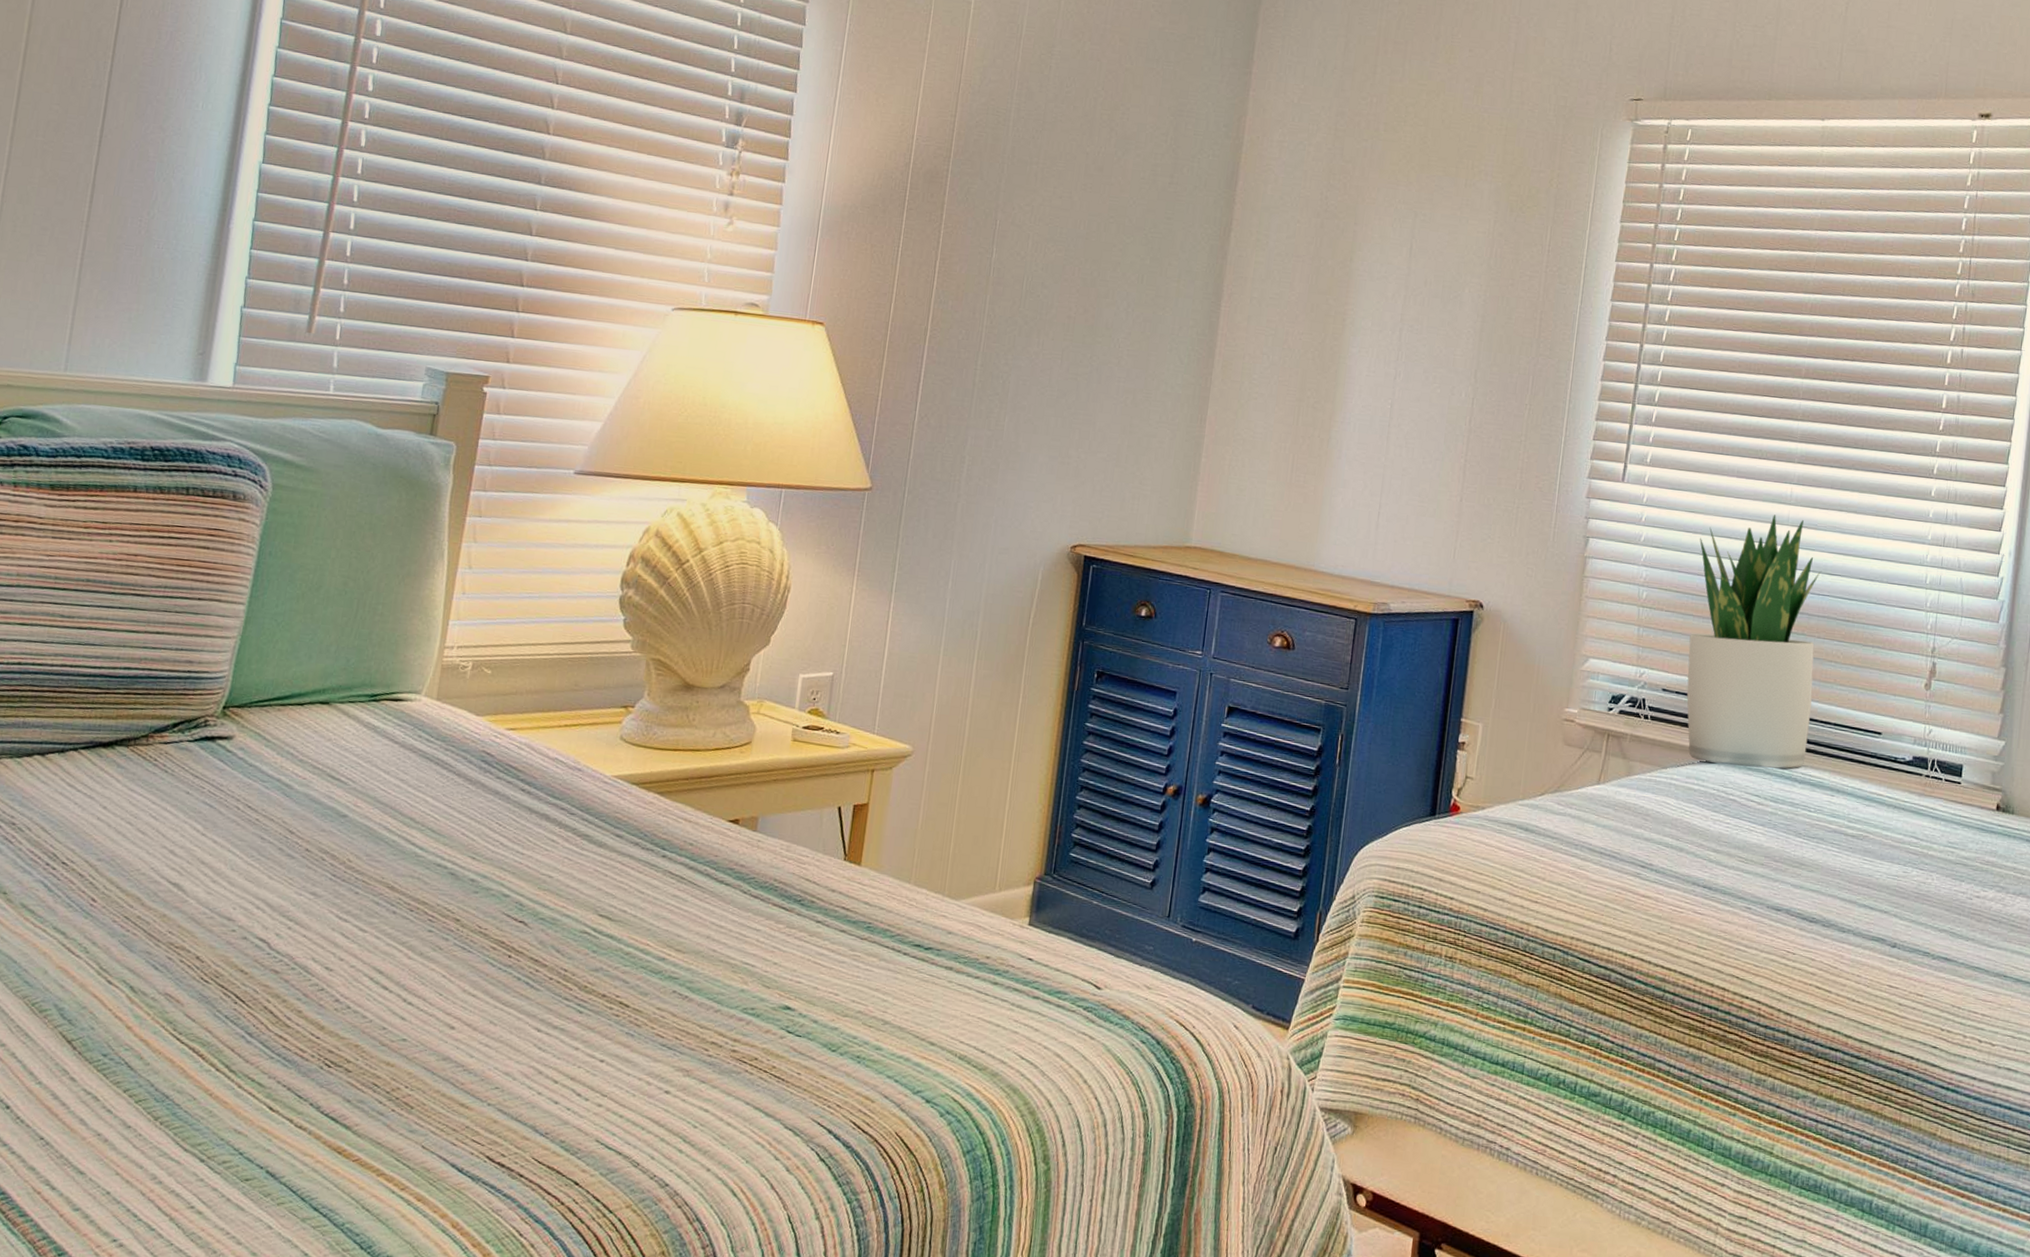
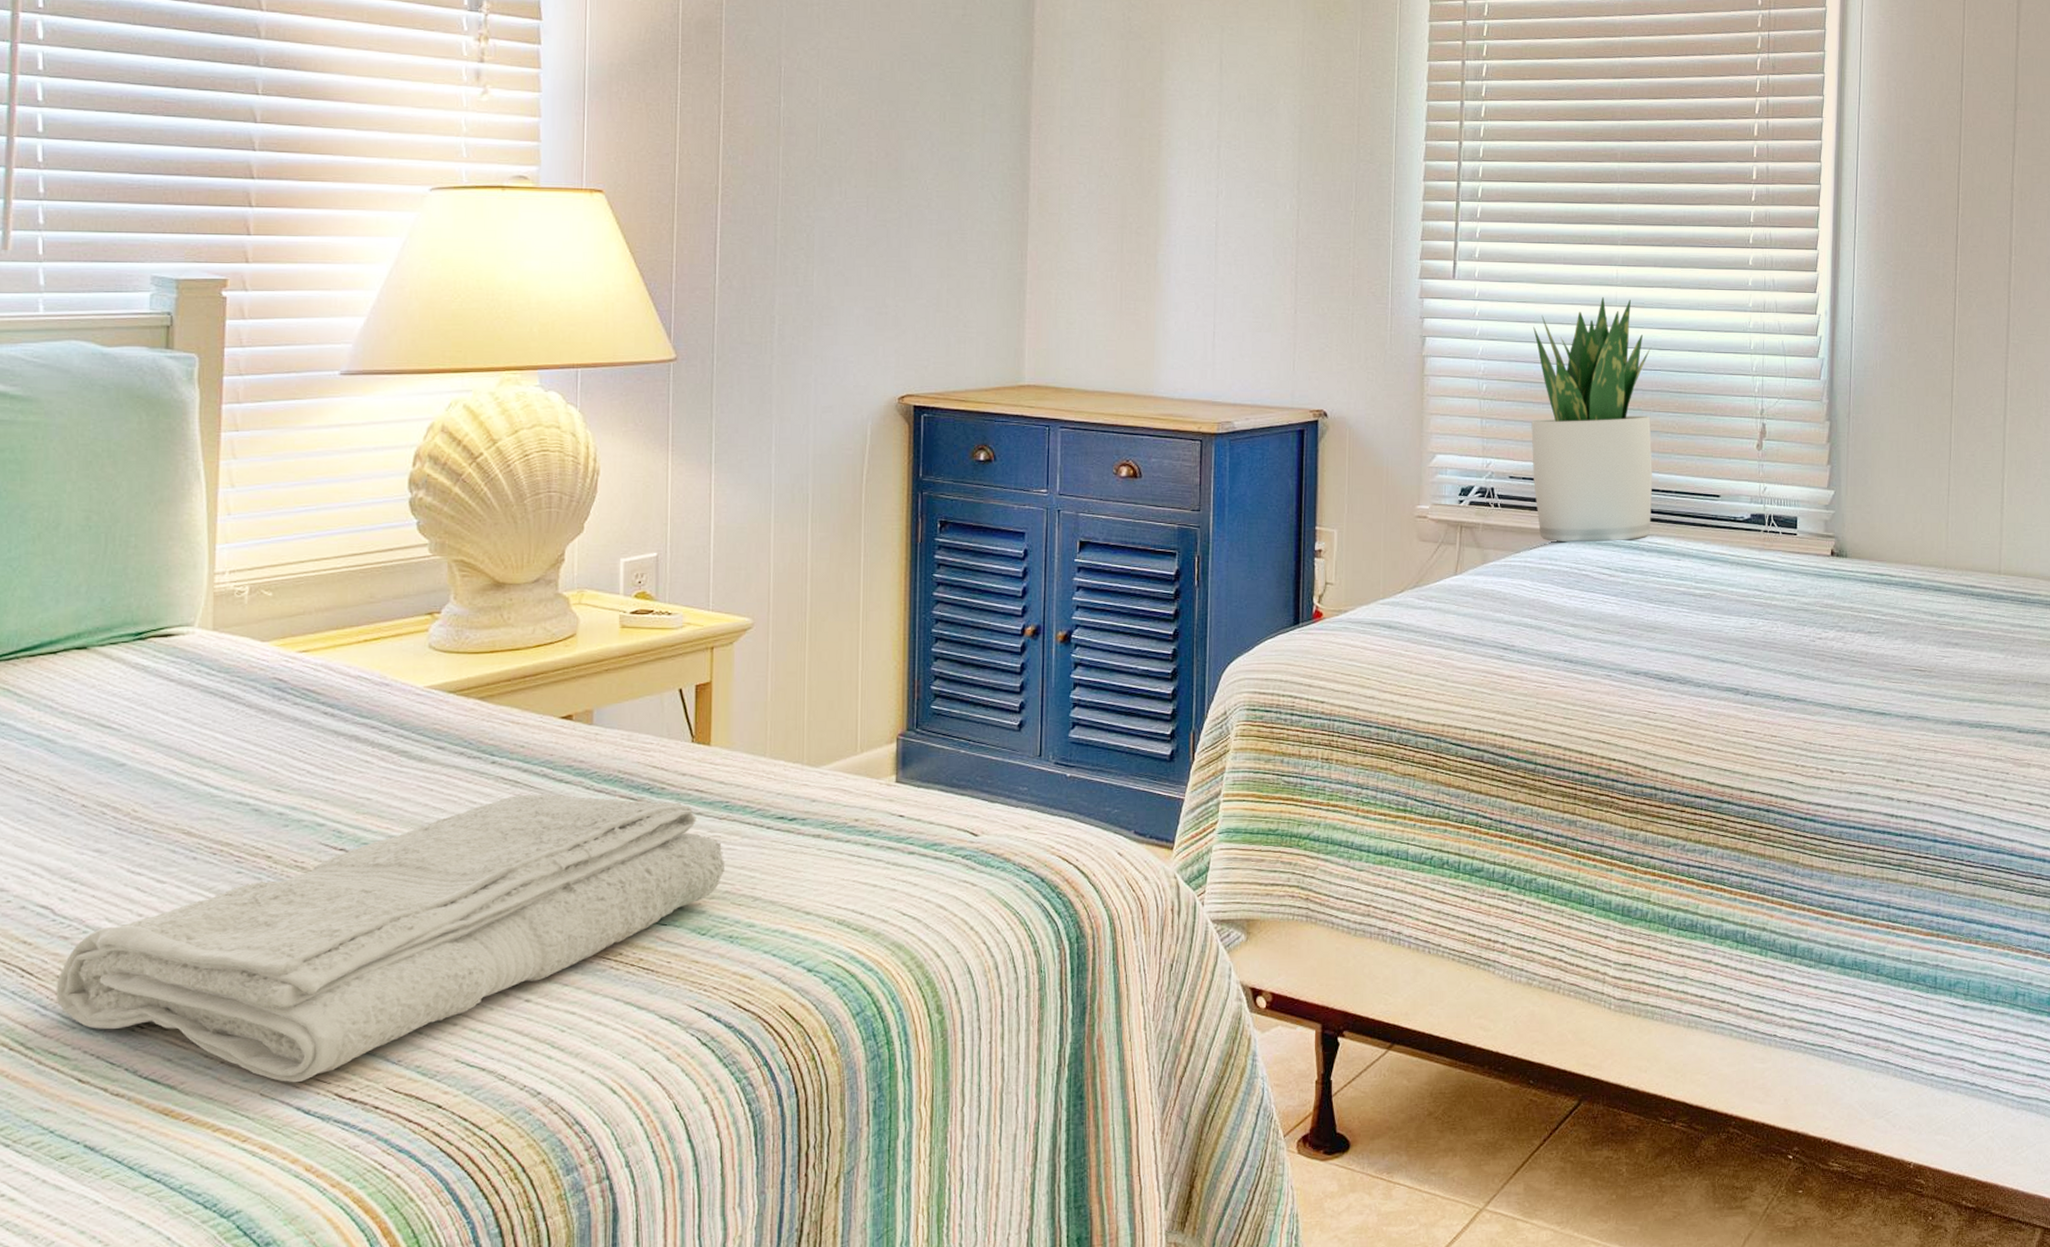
towel: none [261,890,862,1140] -> present [56,794,726,1083]

